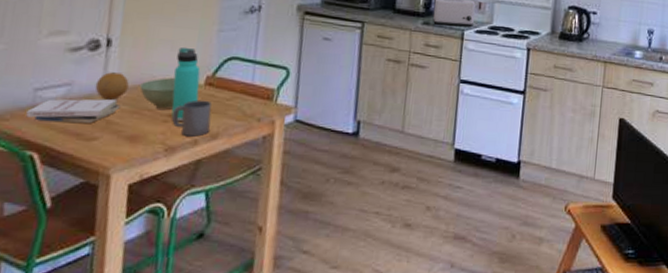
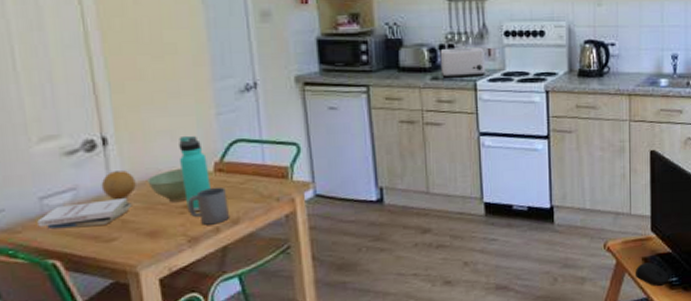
computer mouse: none [593,230,625,257] -> present [636,262,668,286]

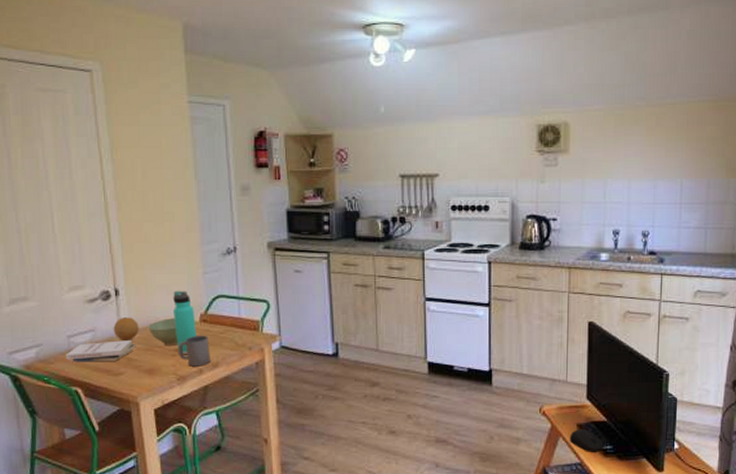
toaster: present [440,47,486,78] -> none [392,220,434,247]

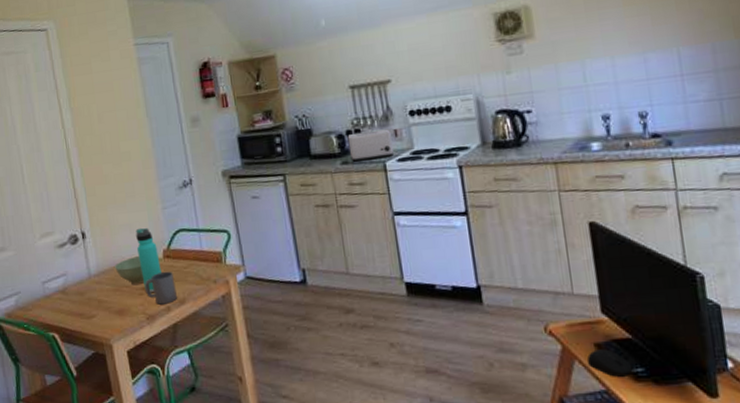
books: present [66,340,136,361] -> none [42,282,105,307]
fruit: present [113,317,139,340] -> none [82,259,107,283]
toaster: none [392,220,434,247] -> present [347,129,394,162]

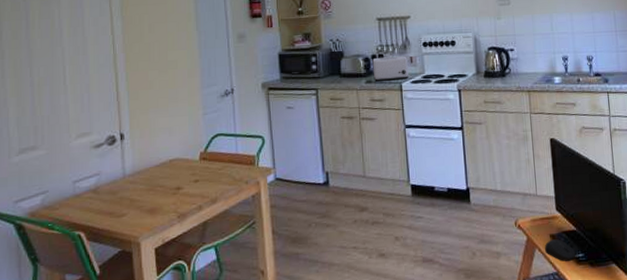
bowl: present [115,256,145,286] -> none [151,158,179,186]
thermos bottle: present [135,227,162,293] -> none [175,131,196,193]
mug: present [145,271,178,305] -> none [179,172,210,204]

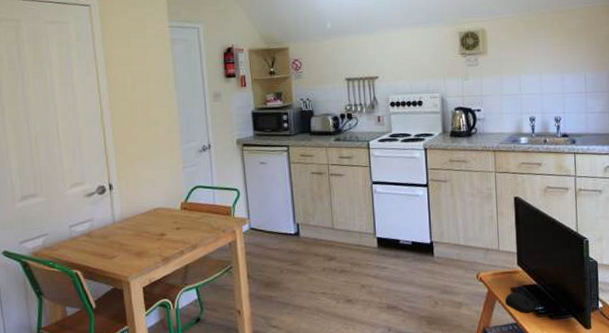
toaster: present [372,56,409,81] -> none [341,115,376,139]

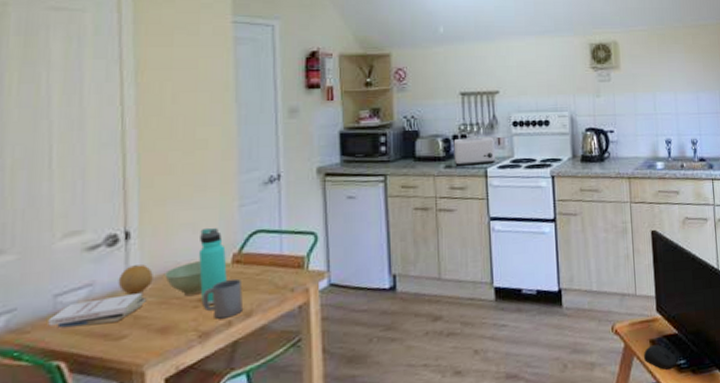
books: none [68,228,127,248] -> present [48,293,147,327]
fruit: none [107,208,130,228] -> present [118,264,153,294]
bowl: none [137,207,163,232] -> present [165,261,203,297]
thermos bottle: none [158,183,178,239] -> present [199,227,227,306]
mug: none [163,220,191,249] -> present [203,278,244,319]
toaster: none [341,115,376,139] -> present [453,137,496,166]

